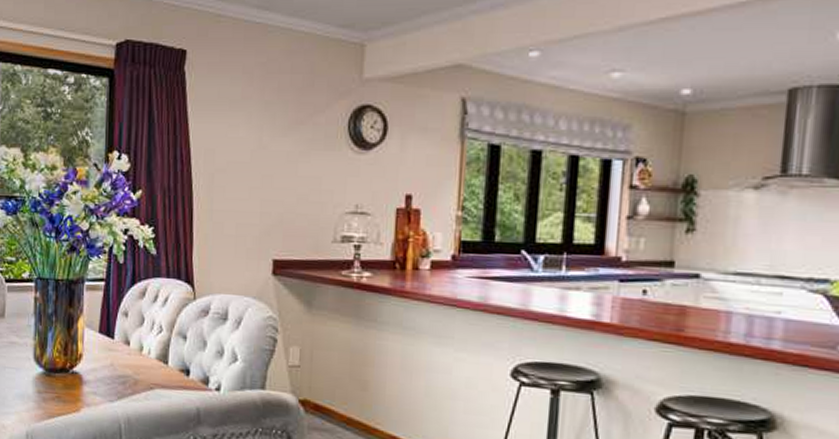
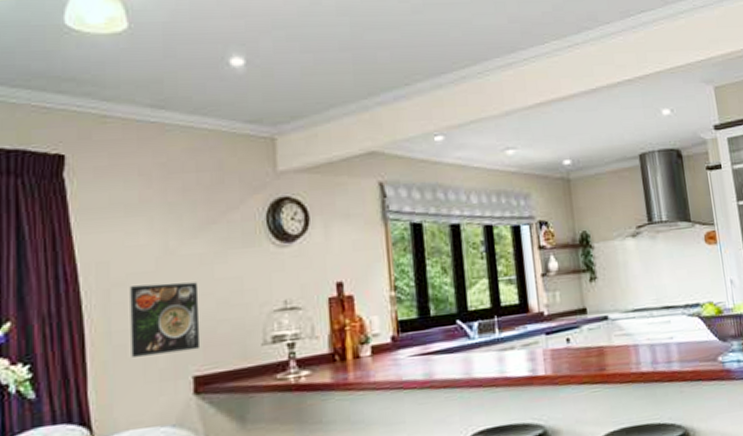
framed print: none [226,173,284,237] -> present [130,282,201,357]

